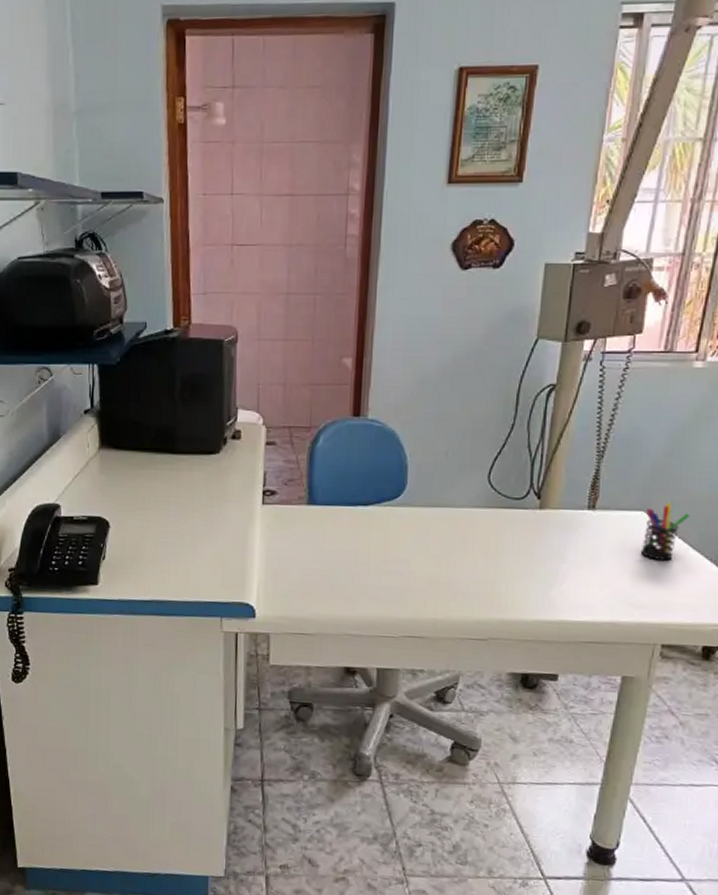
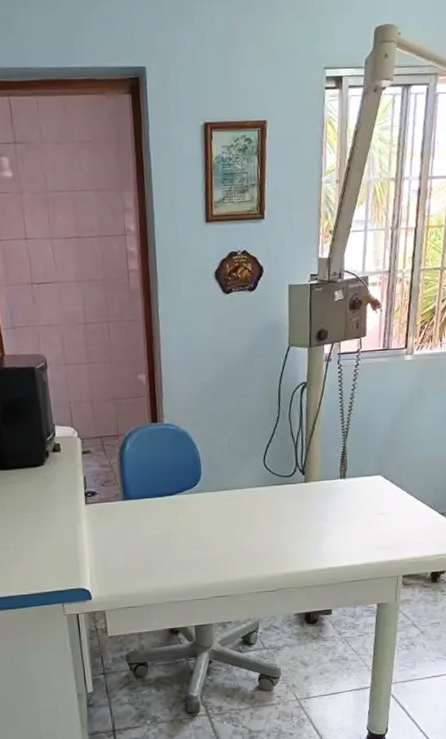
pen holder: present [640,502,690,560] -> none [381,466,413,512]

